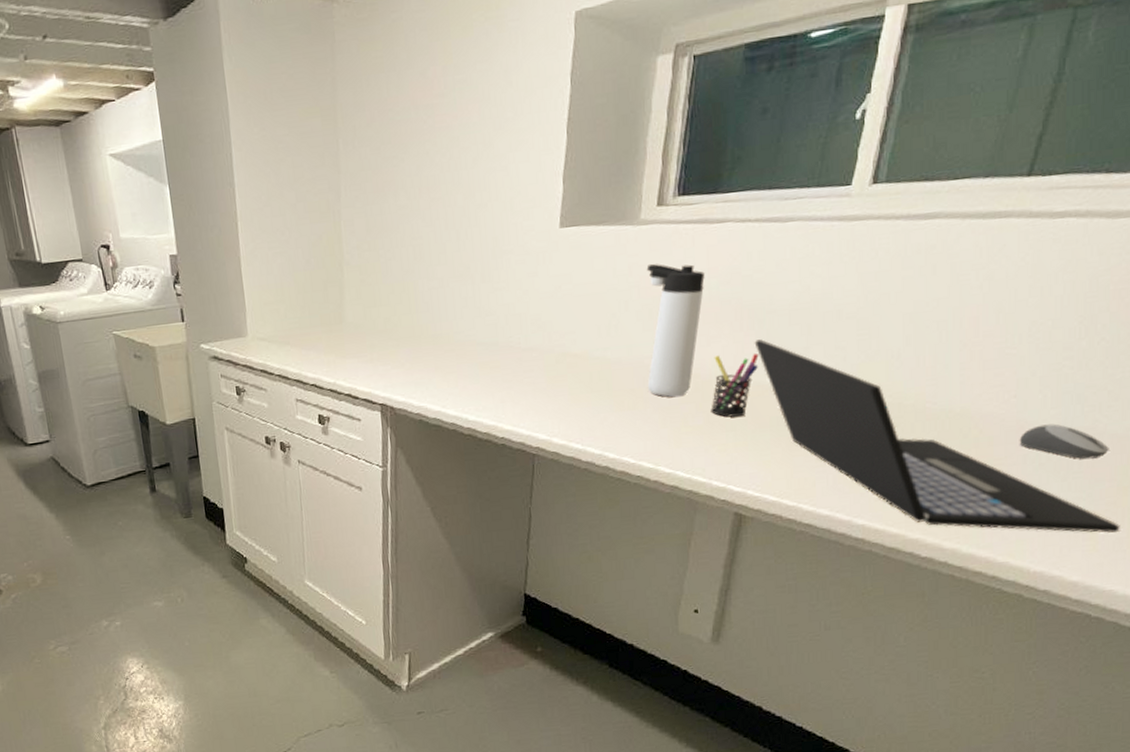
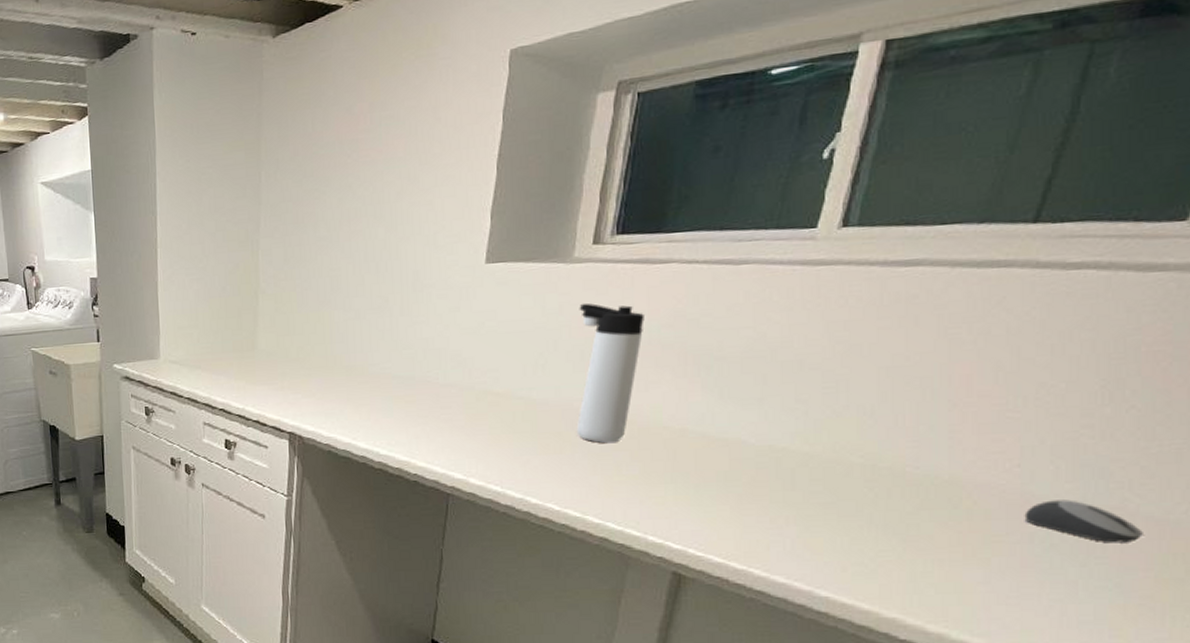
pen holder: present [711,352,759,418] -> none [648,401,705,469]
laptop: present [754,339,1120,534] -> none [699,387,1159,633]

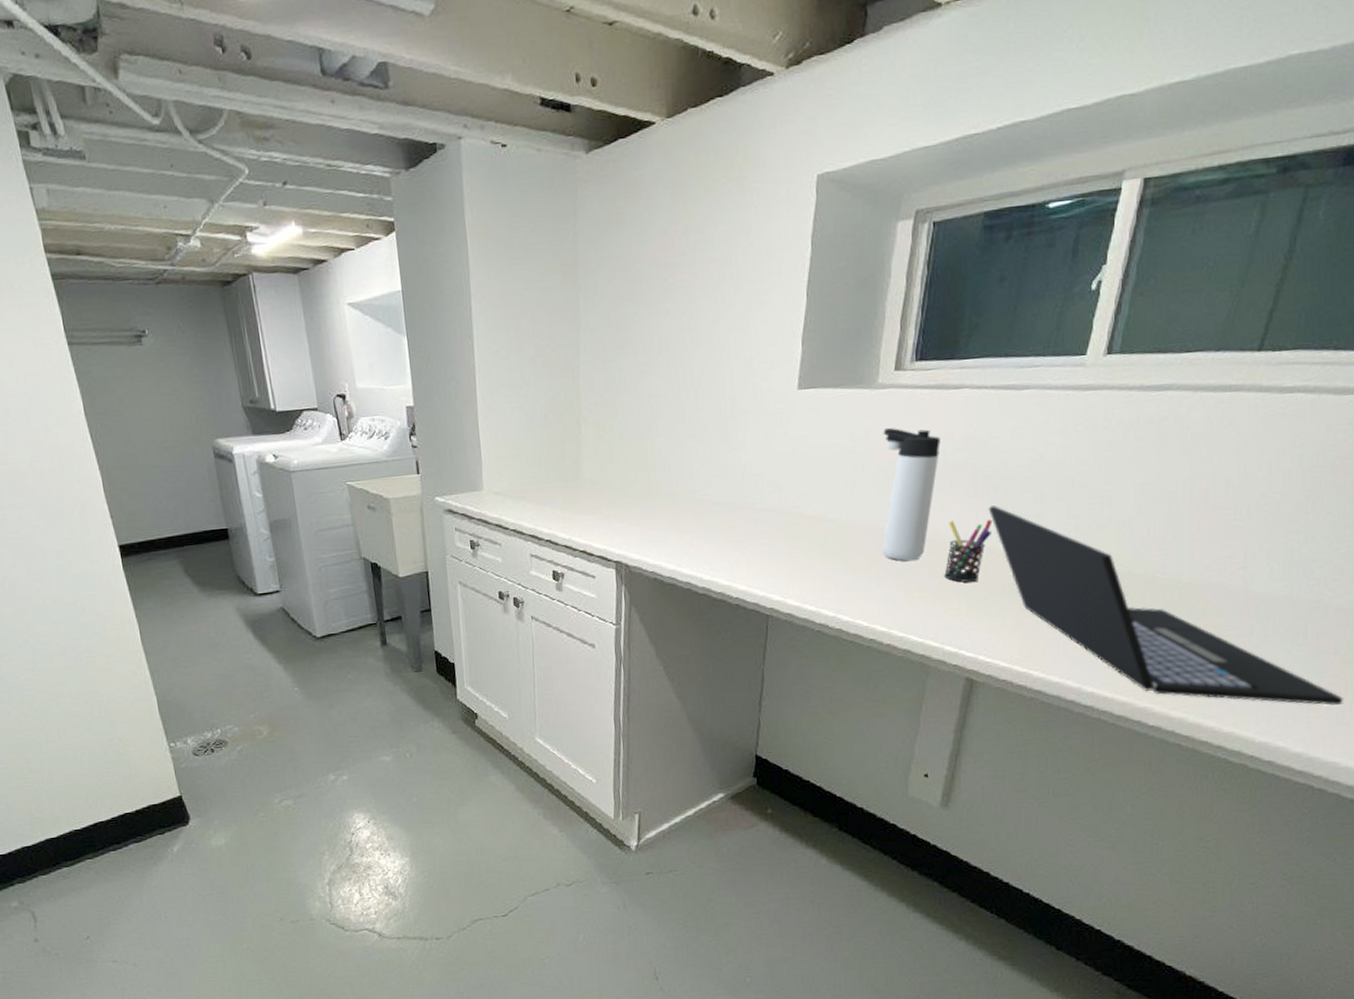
pen holder: none [648,401,705,469] -> present [944,519,992,583]
laptop: none [699,387,1159,633] -> present [988,505,1343,706]
computer mouse: present [1024,500,1143,543] -> none [1246,596,1334,632]

